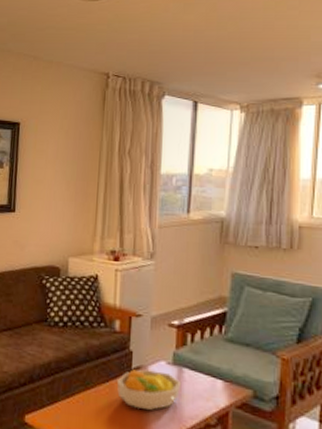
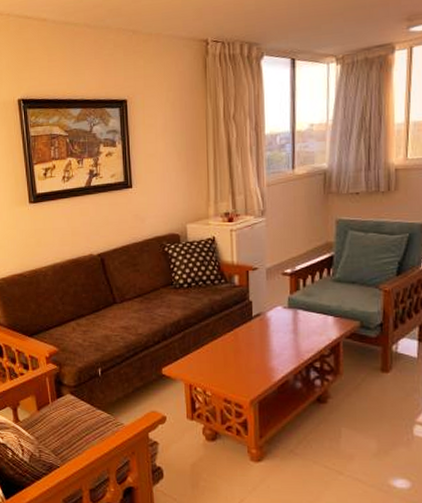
fruit bowl: present [116,369,182,411] -> none [240,315,297,351]

